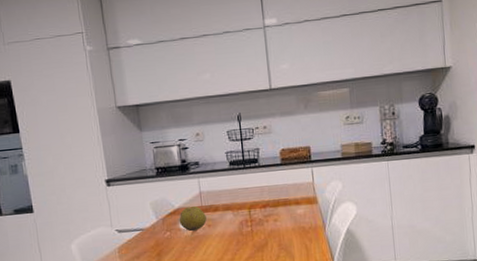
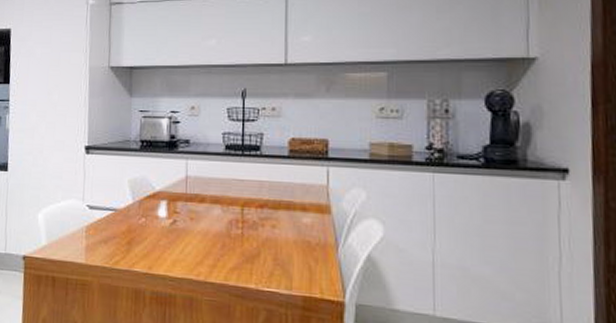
fruit: present [179,206,207,232] -> none [157,192,190,223]

